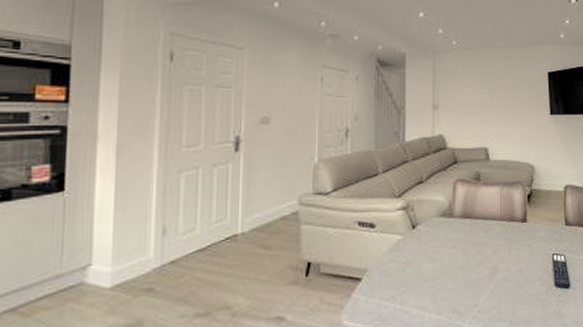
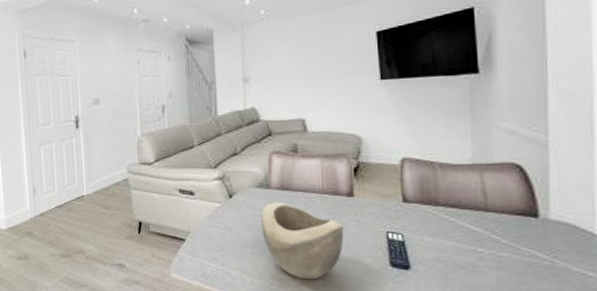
decorative bowl: none [443,230,518,309] -> present [261,202,344,280]

